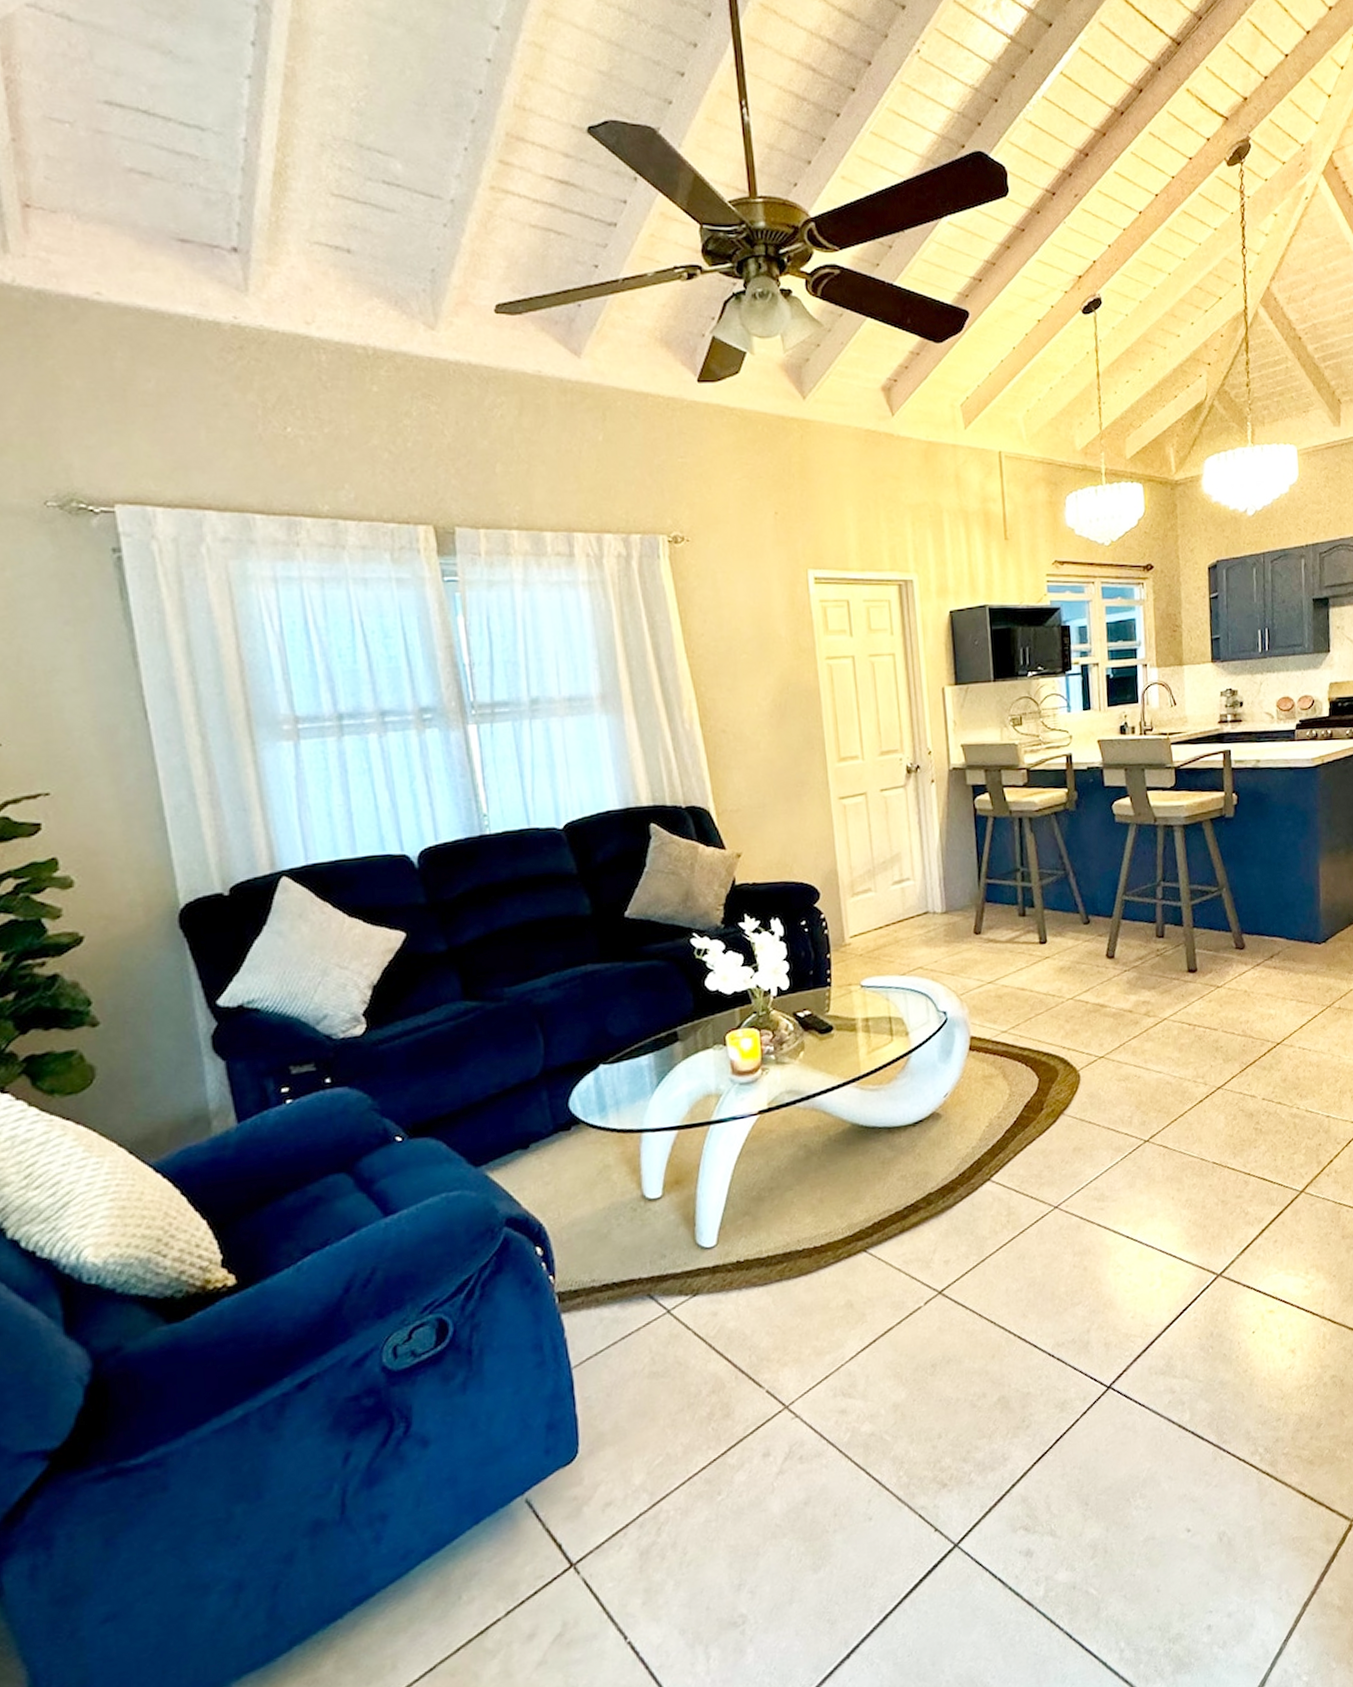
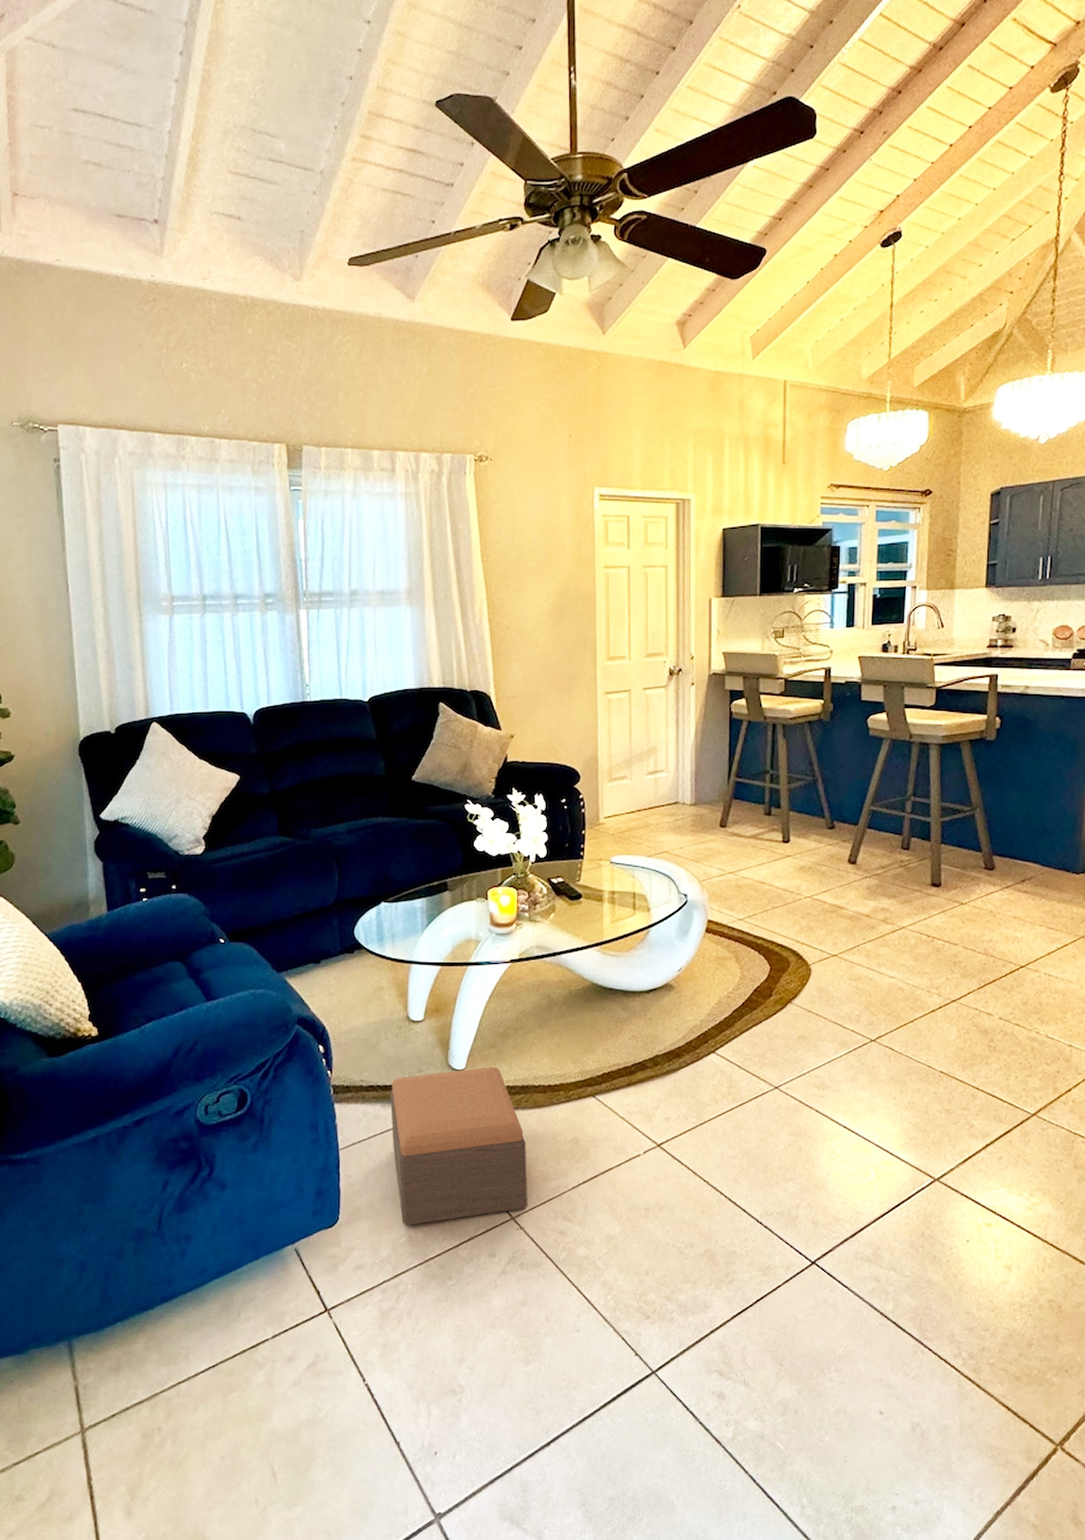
footstool: none [629,1236,803,1443] -> present [390,1066,528,1226]

